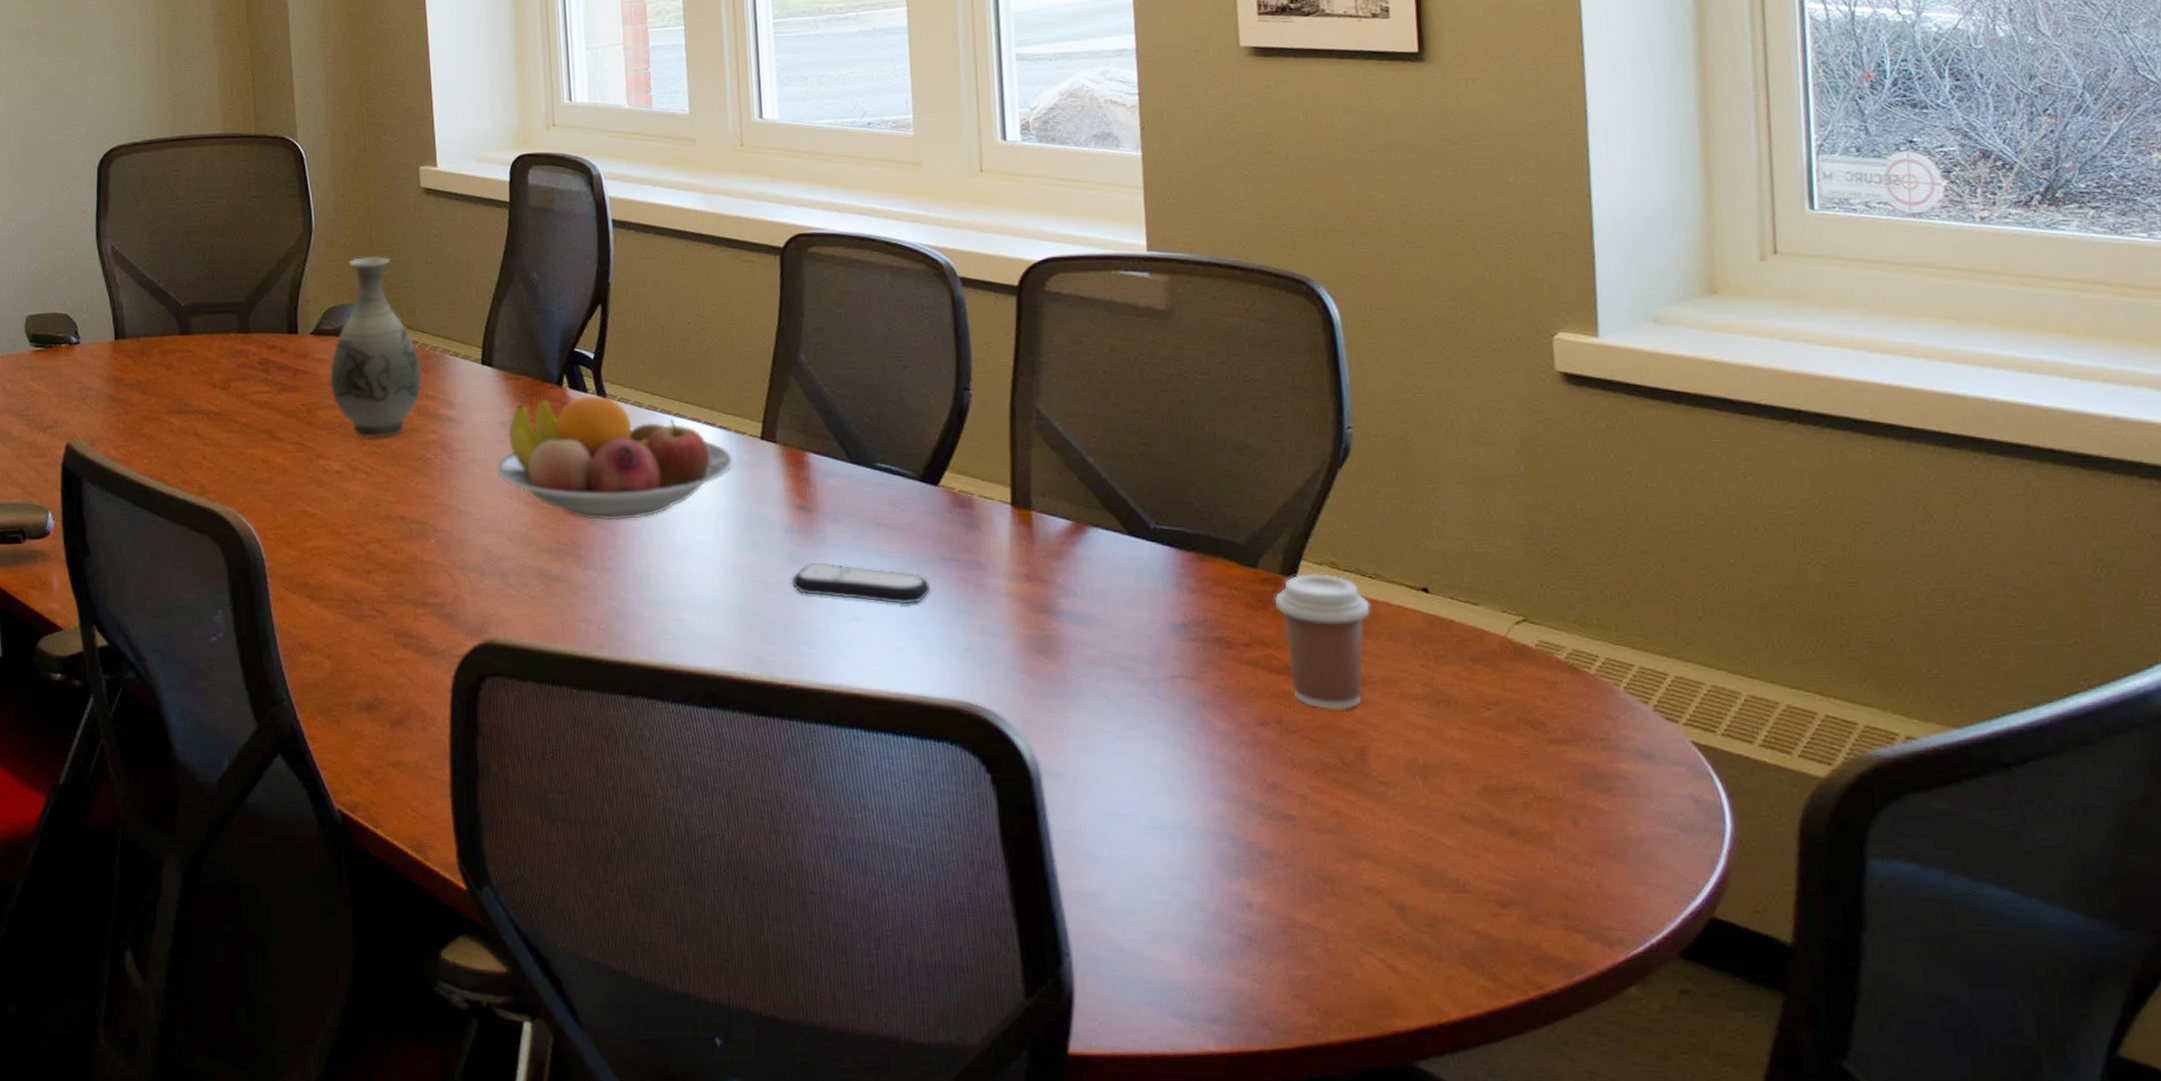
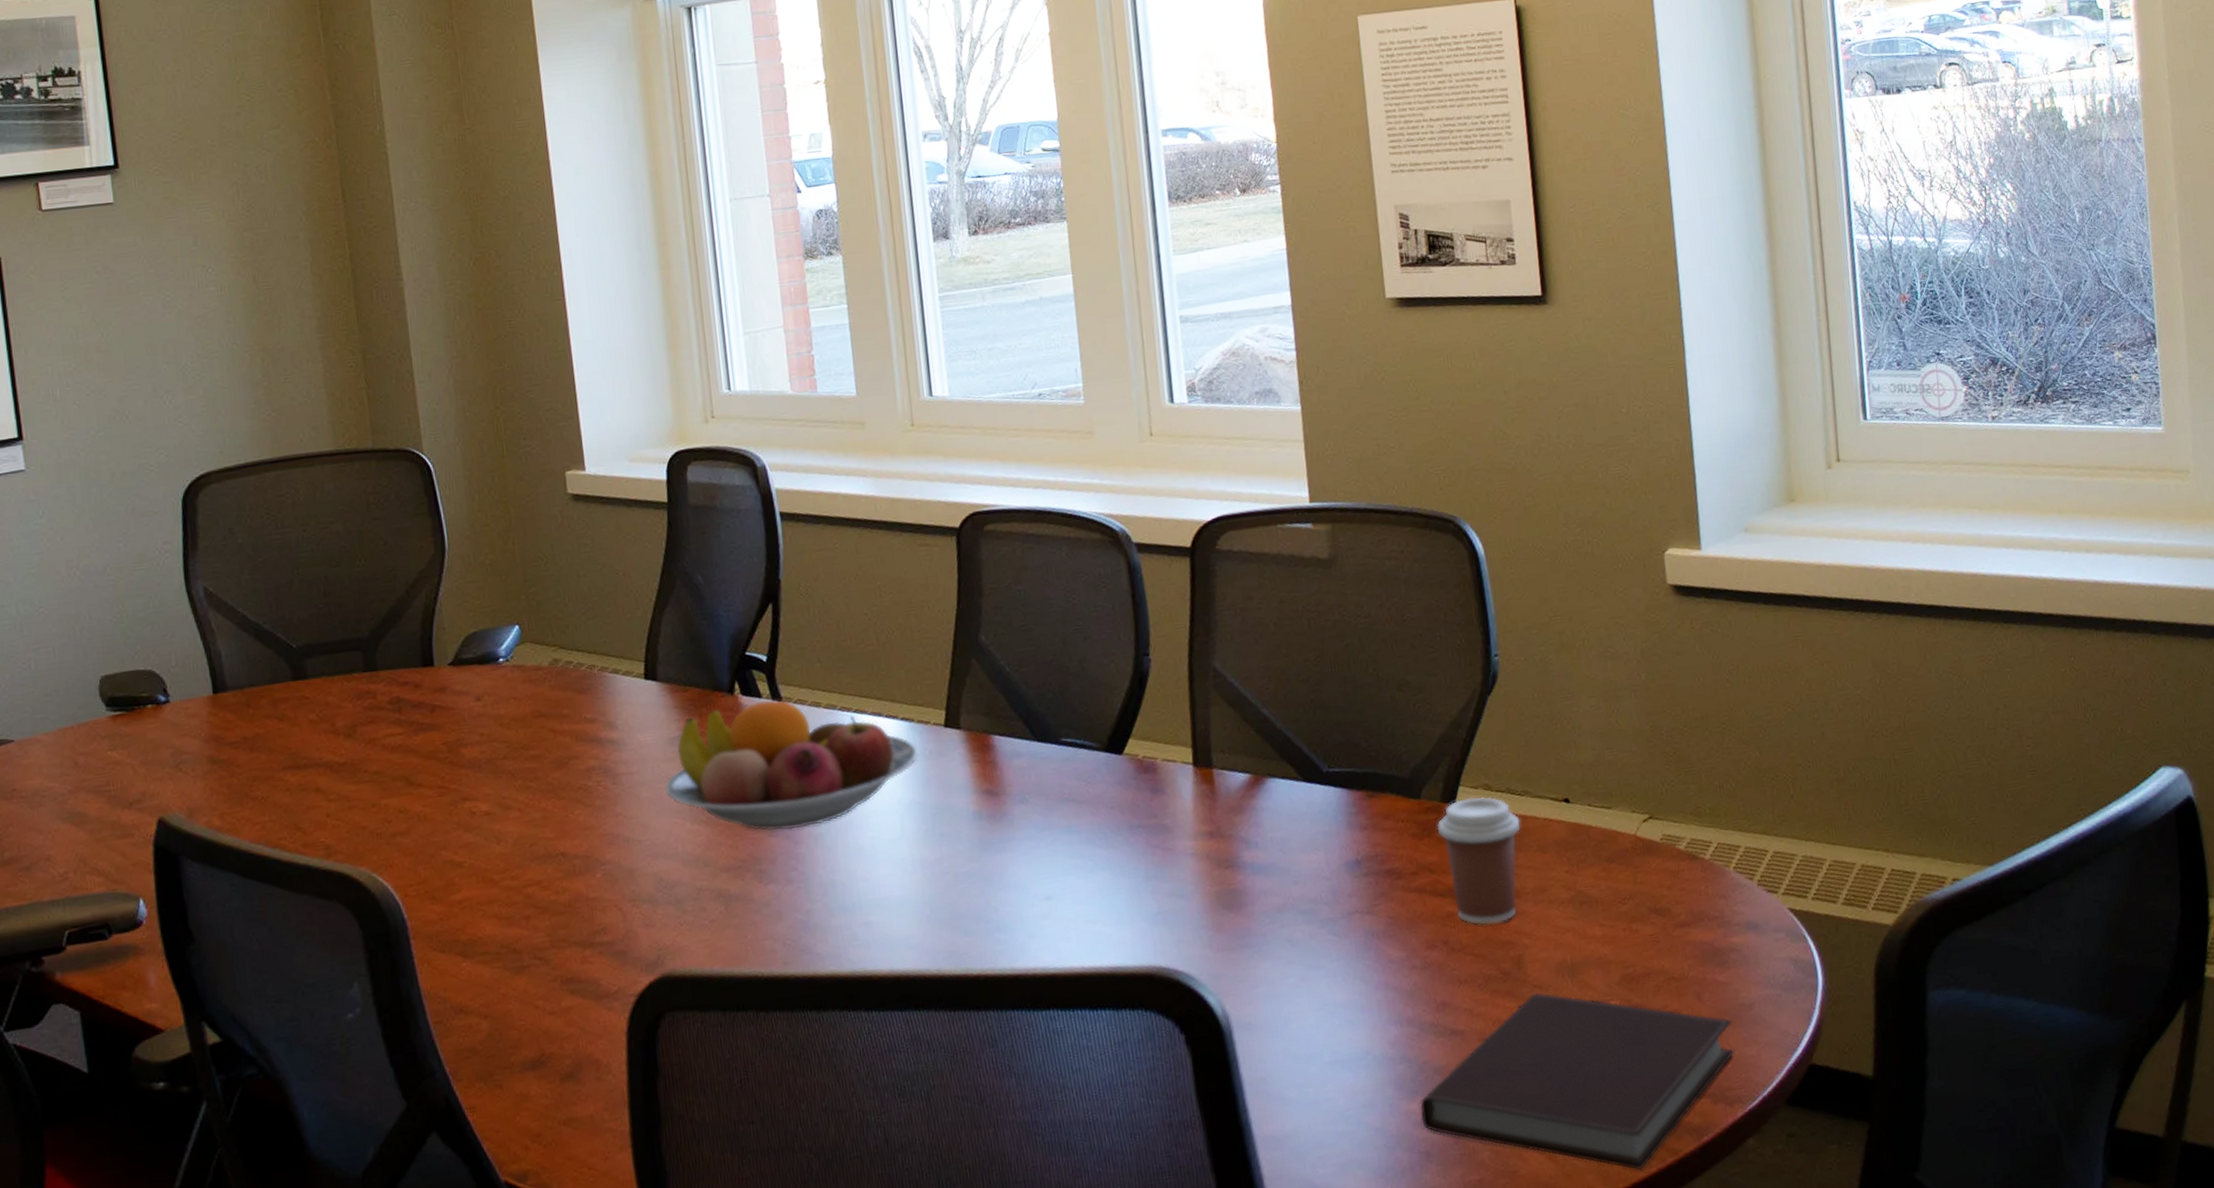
vase: present [329,256,422,439] -> none [473,572,580,774]
remote control: present [791,562,931,605] -> none [981,844,1120,881]
notebook: none [1243,789,1618,999] -> present [1420,992,1735,1171]

